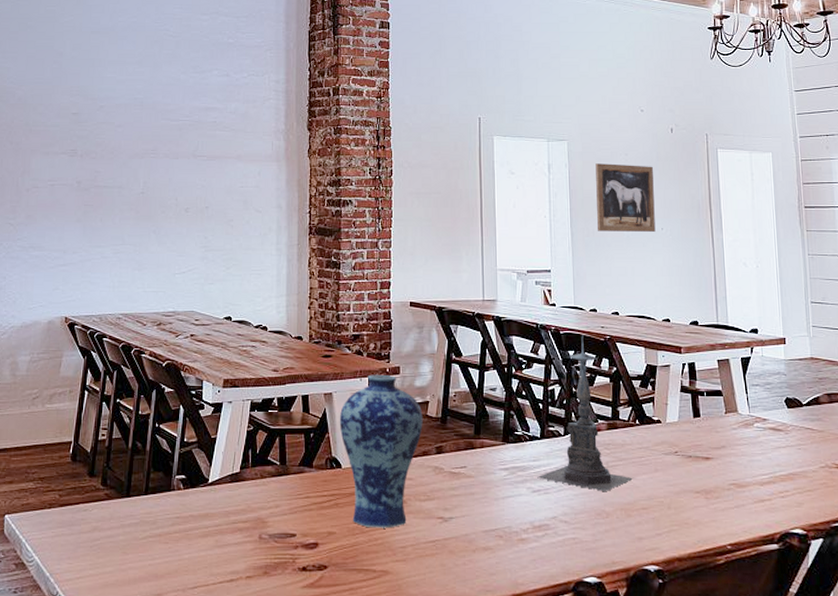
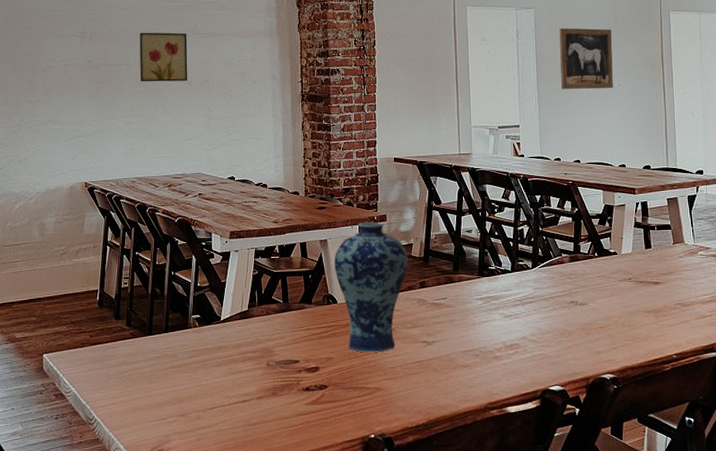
wall art: none [133,152,187,207] -> present [139,32,188,82]
candle holder: present [537,335,633,491] -> none [509,181,592,314]

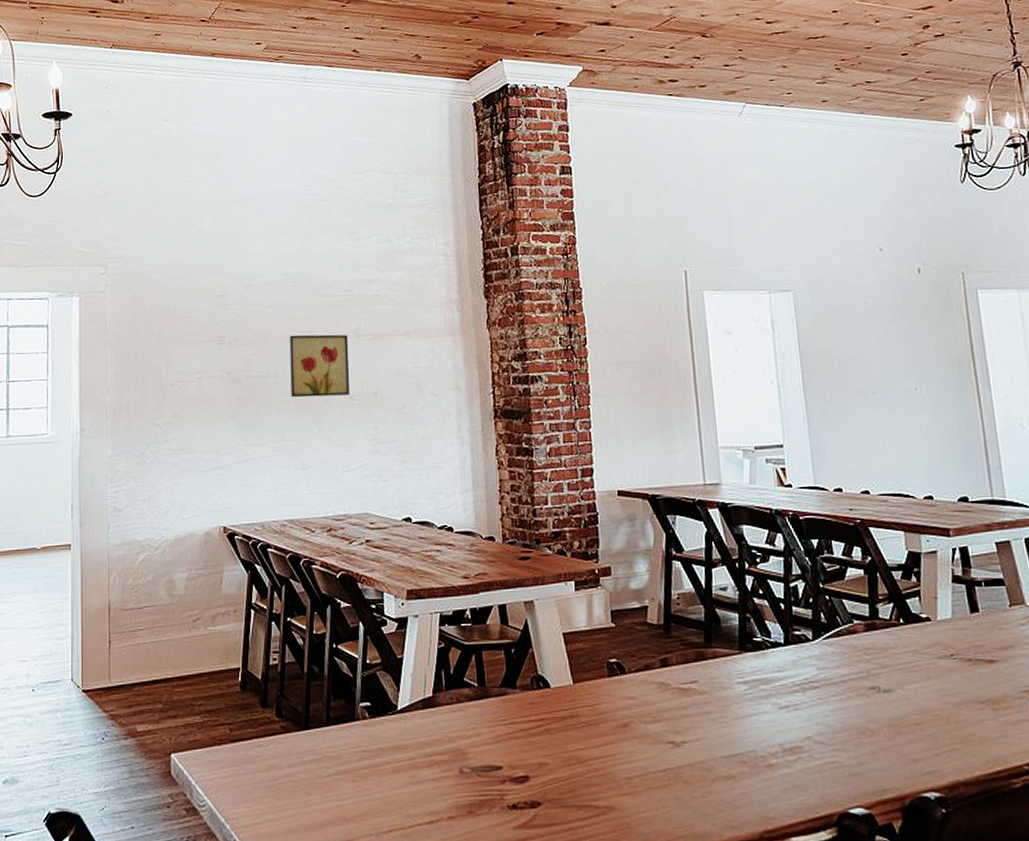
vase: present [334,222,408,353] -> none [543,576,643,757]
wall art: present [559,28,613,89] -> none [828,314,908,396]

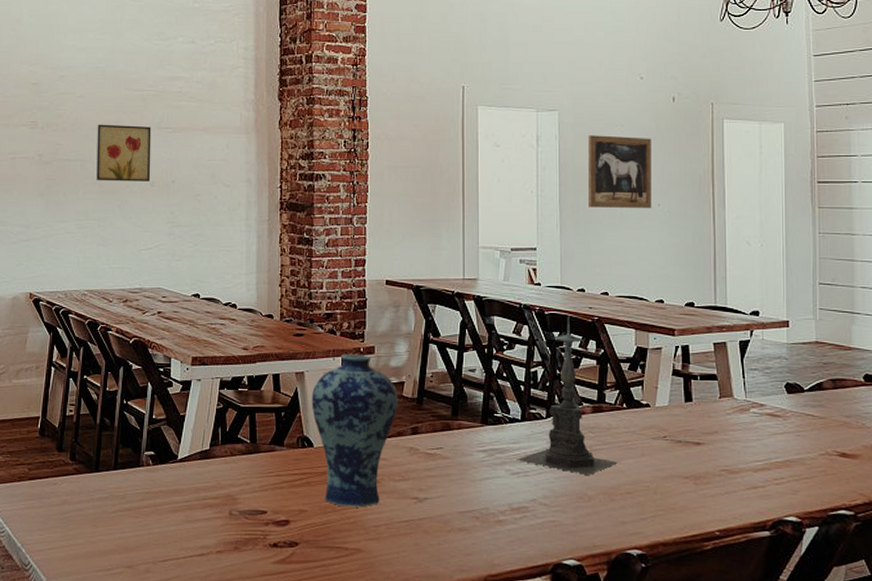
vase: none [543,576,643,757] -> present [311,353,398,508]
candle holder: none [784,520,901,705] -> present [517,316,618,475]
wall art: none [828,314,908,396] -> present [588,135,652,208]

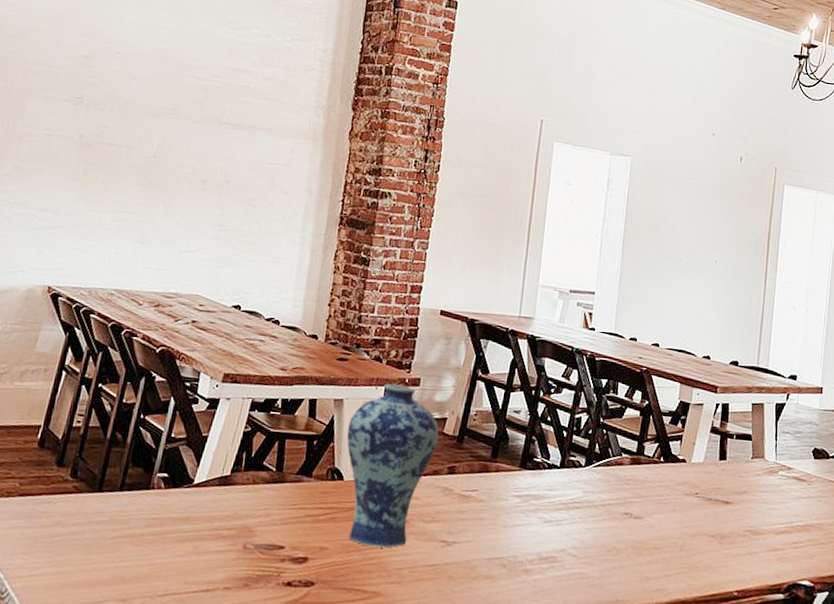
wall art: present [96,124,151,182] -> none [142,109,211,179]
candle holder: present [517,316,618,475] -> none [551,364,649,528]
wall art: present [588,135,652,208] -> none [650,184,716,264]

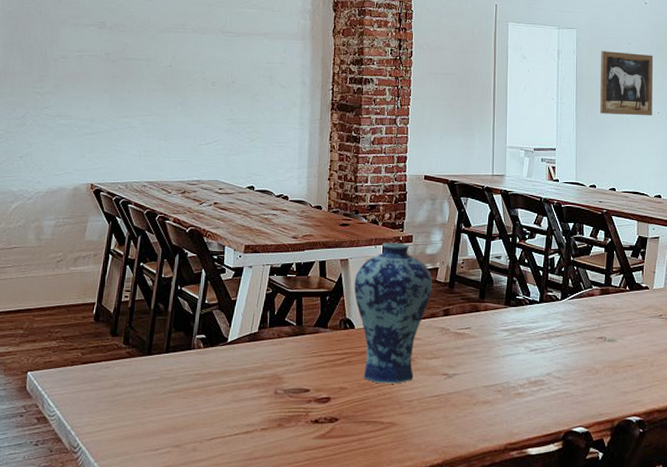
wall art: none [650,184,716,264] -> present [600,51,653,115]

